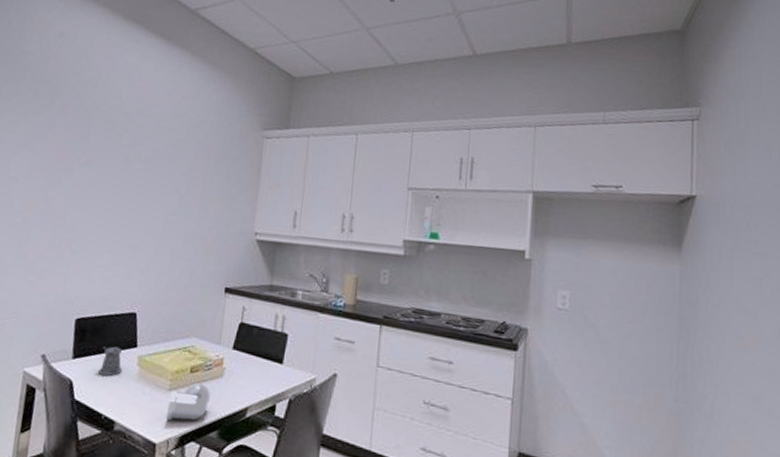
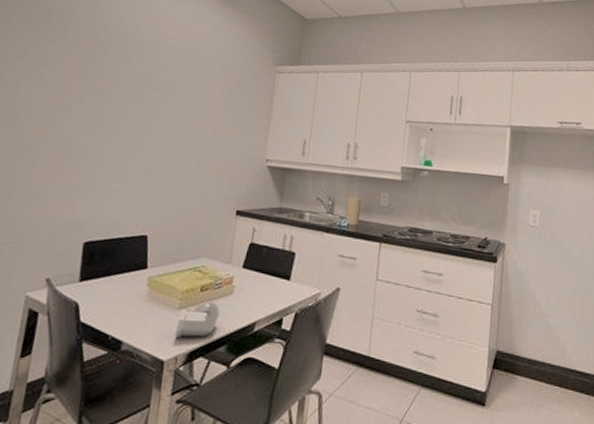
pepper shaker: present [97,346,122,376] -> none [105,268,132,298]

